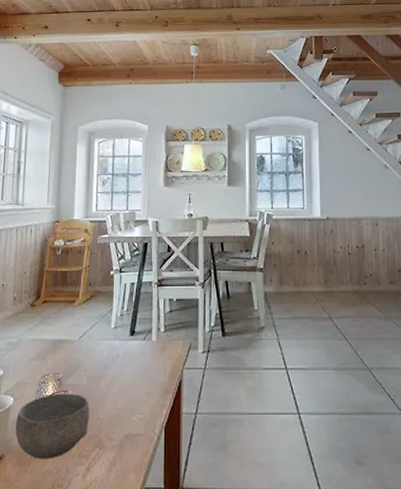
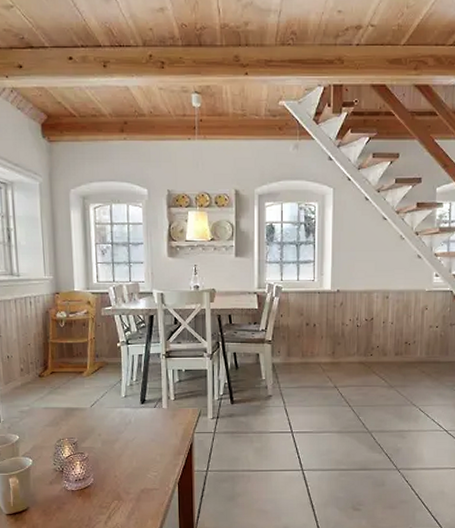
bowl: present [15,393,89,459] -> none [37,455,107,510]

